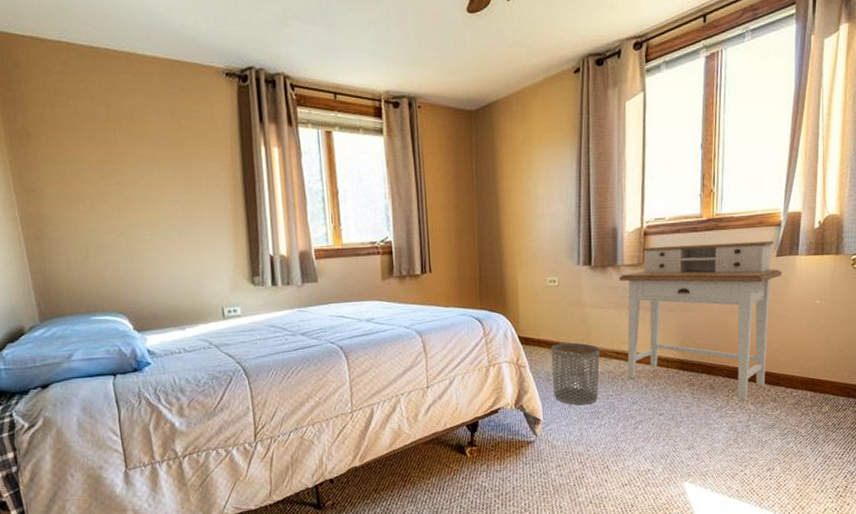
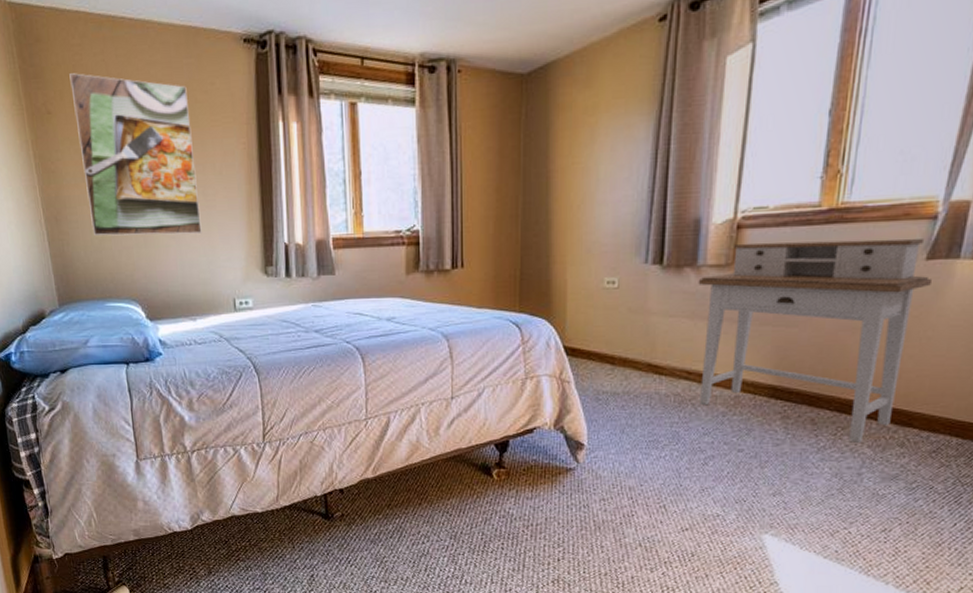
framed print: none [51,98,189,252] -> present [69,73,202,236]
waste bin: present [551,342,601,406] -> none [602,357,667,432]

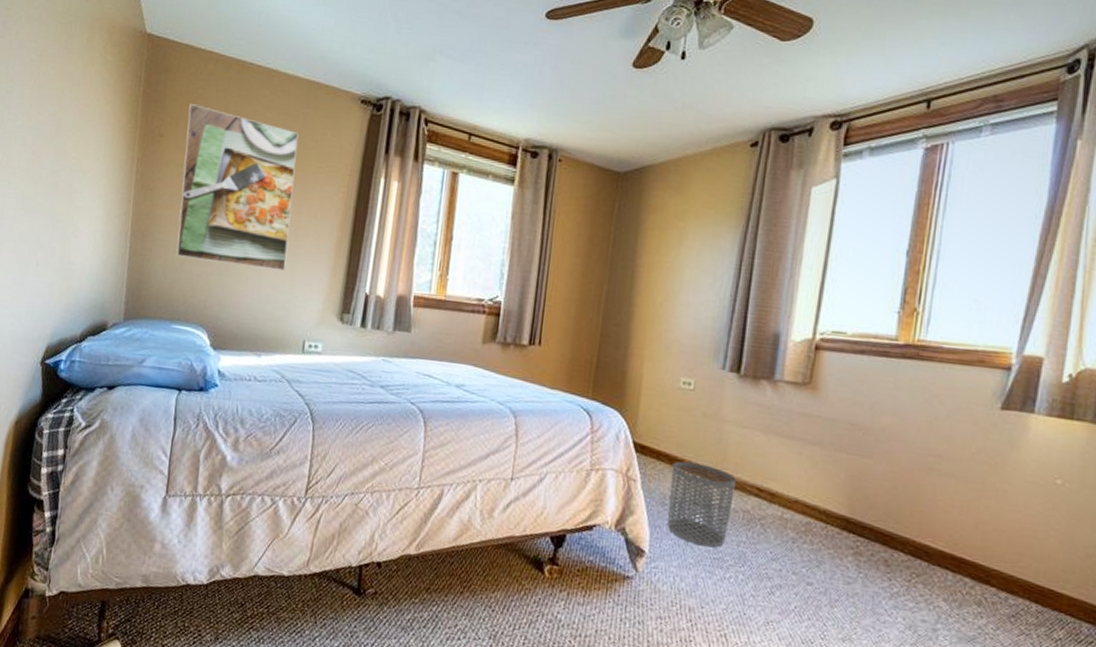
waste bin: none [602,357,667,432] -> present [667,461,737,548]
desk: present [698,238,931,443] -> none [769,364,1007,594]

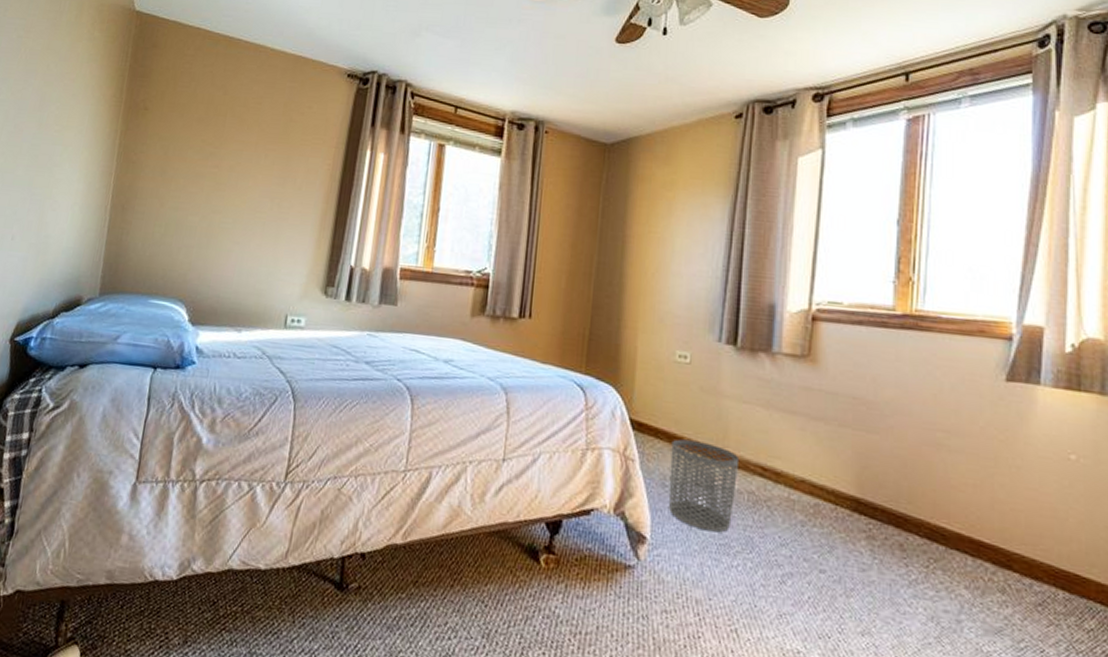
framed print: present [176,104,299,271] -> none [157,78,285,243]

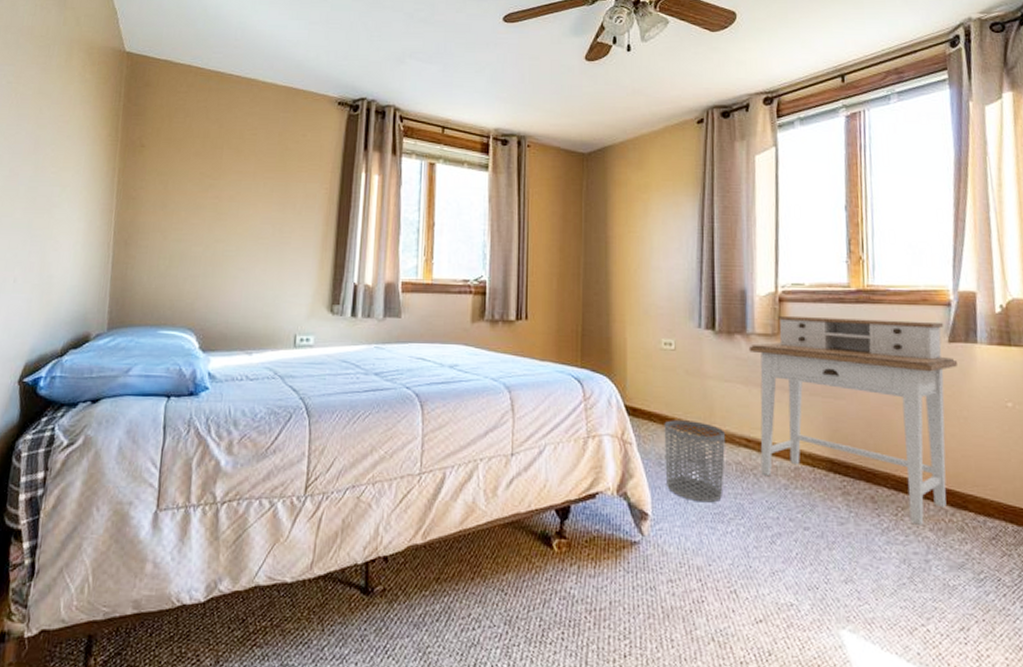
desk: none [773,336,1014,581] -> present [748,315,957,525]

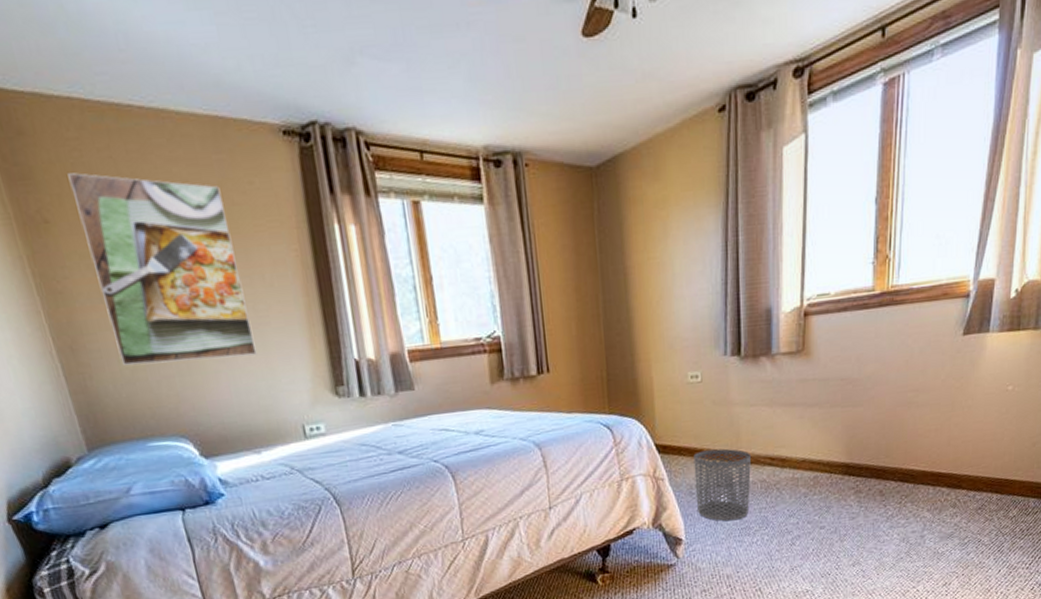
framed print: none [161,115,279,268] -> present [67,173,257,366]
desk: present [748,315,957,525] -> none [773,316,968,508]

